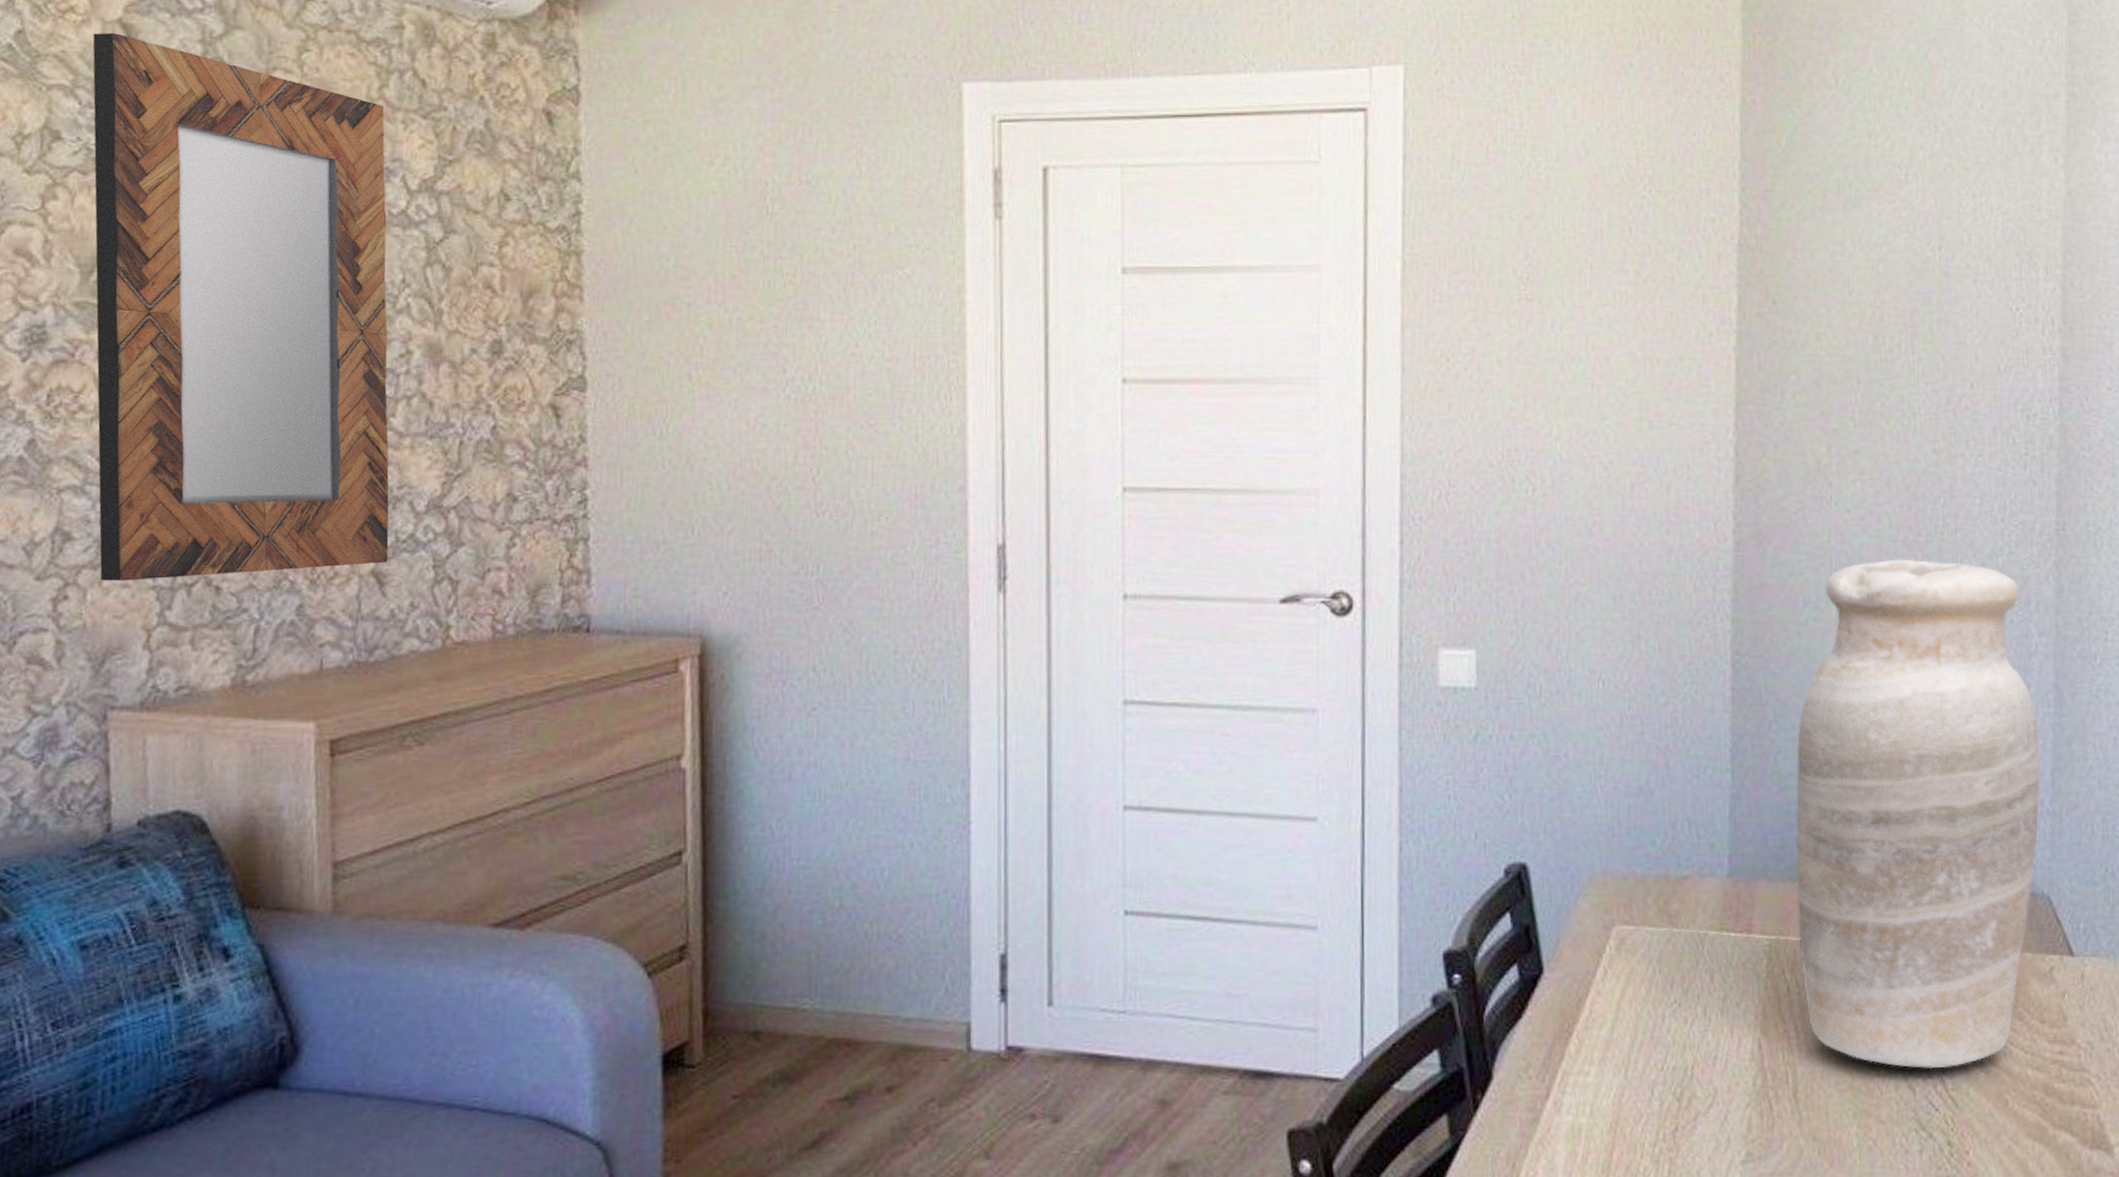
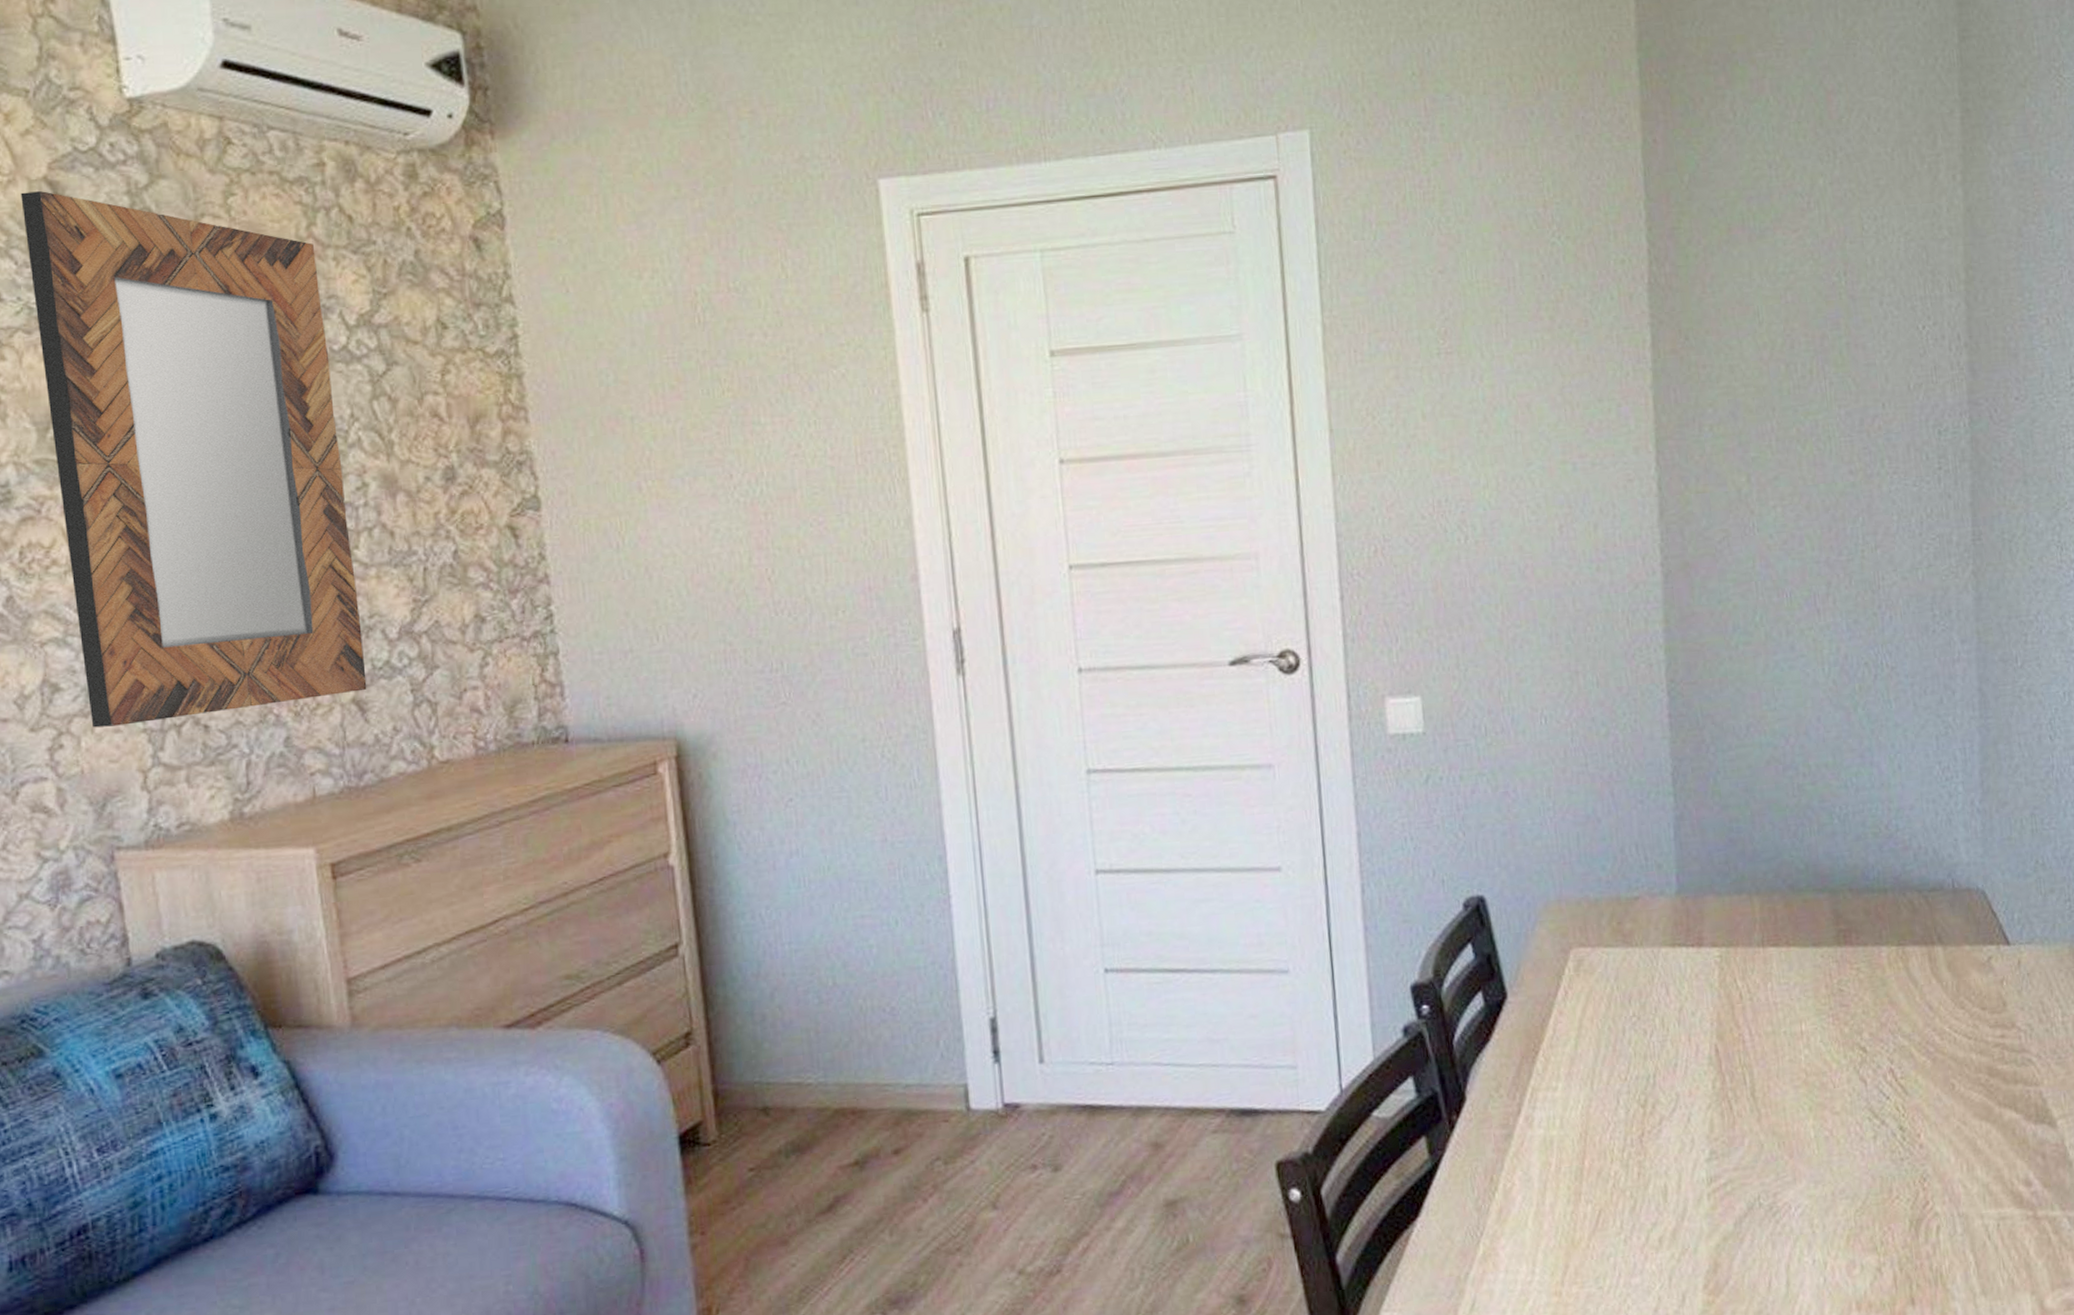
vase: present [1795,559,2041,1069] -> none [1734,578,1970,1061]

